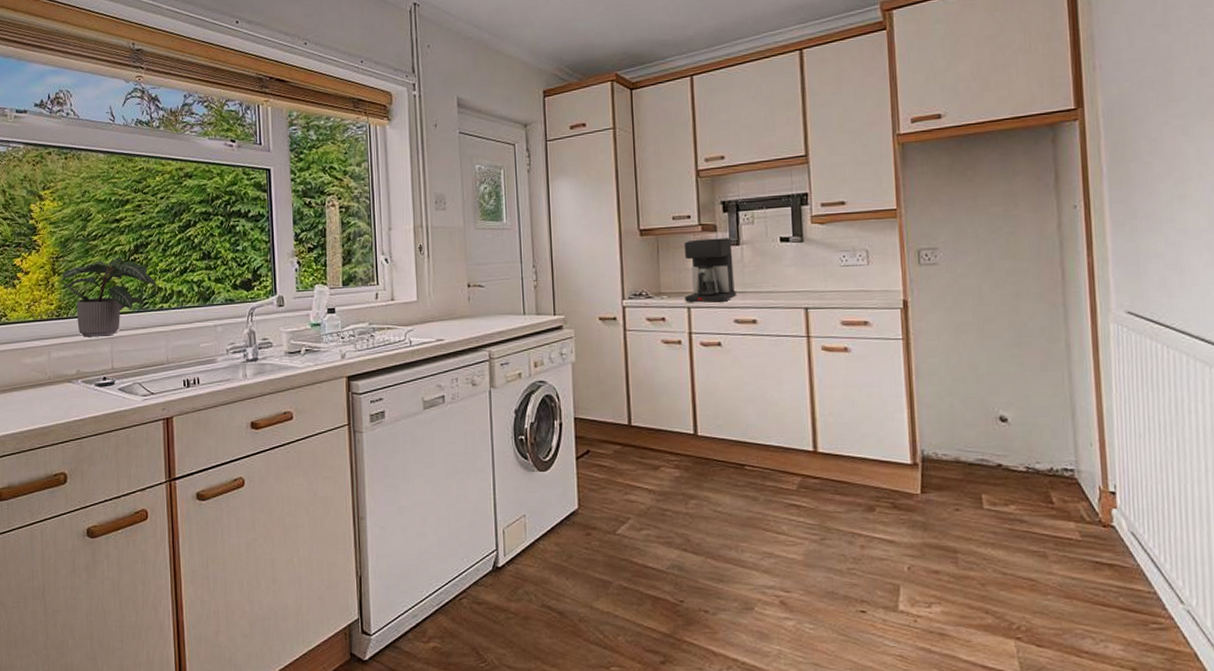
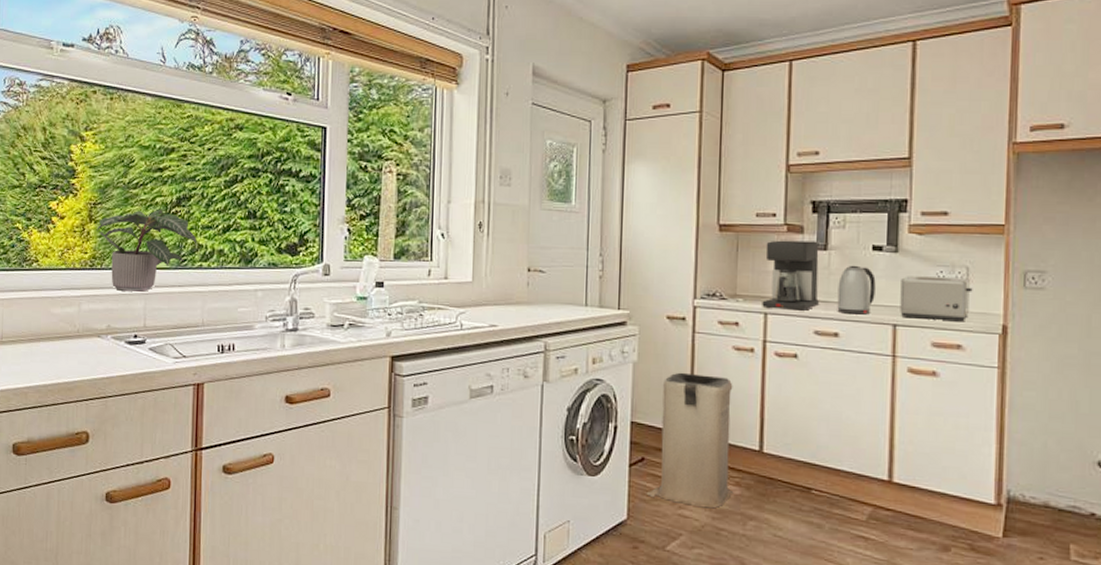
laundry basket: none [594,368,674,492] -> present [646,372,734,509]
kettle: none [752,256,787,302] -> present [837,265,876,315]
toaster: none [808,260,874,301] -> present [900,276,973,322]

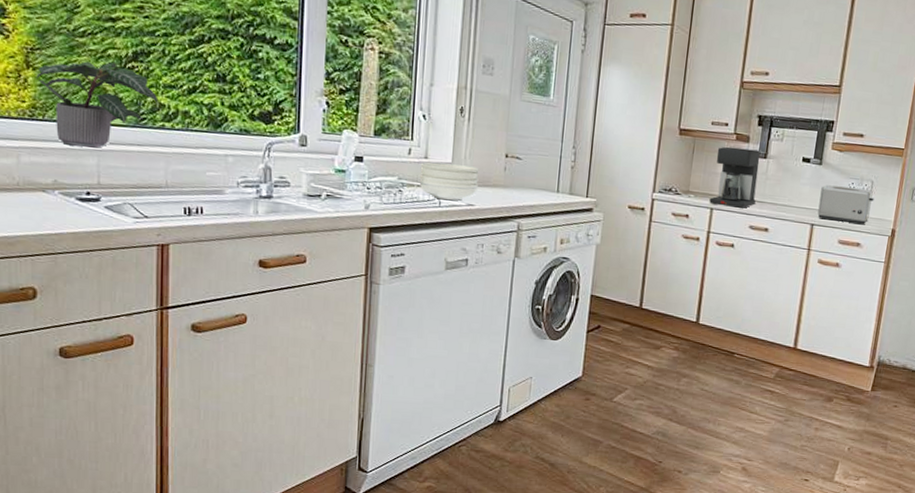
bowl: none [440,282,501,323] -> present [419,162,479,201]
laundry basket: present [646,372,734,509] -> none [600,254,680,368]
kettle: present [837,265,876,315] -> none [769,172,802,215]

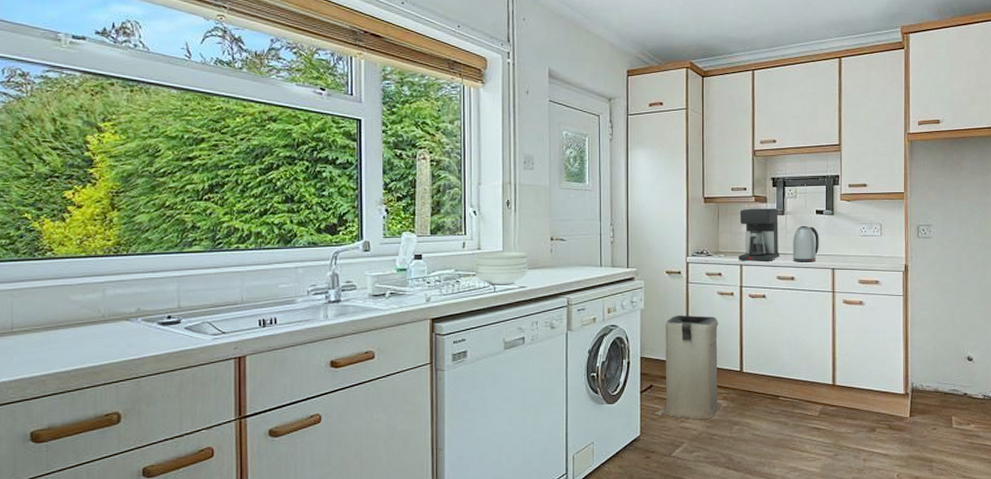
potted plant: present [36,61,159,148] -> none [121,195,233,275]
laundry basket: none [600,254,680,368] -> present [655,315,722,420]
kettle: none [769,172,802,215] -> present [793,225,819,262]
toaster: present [817,185,874,225] -> none [836,232,885,264]

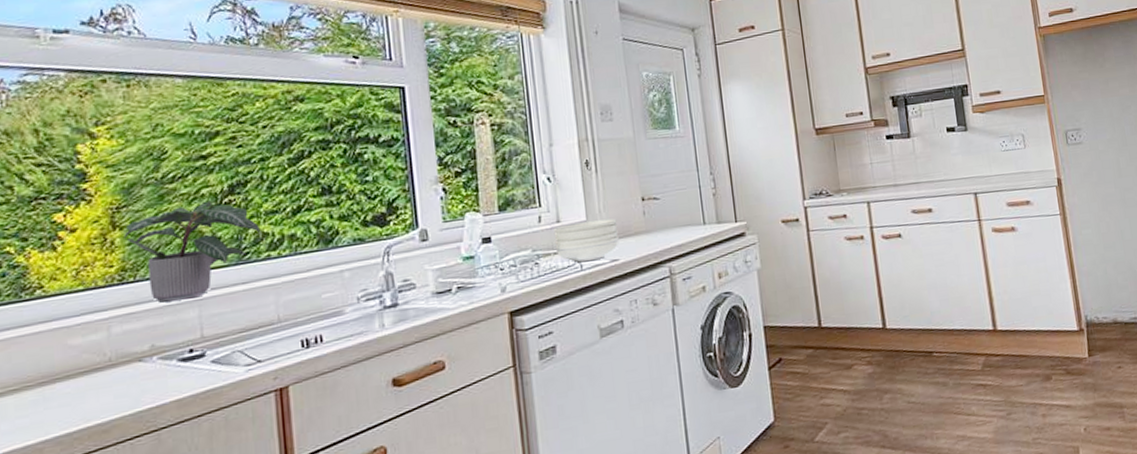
potted plant: none [121,195,233,275] -> present [124,200,261,303]
laundry basket: present [655,315,722,420] -> none [788,267,867,395]
coffee maker: present [738,208,779,262] -> none [858,131,911,198]
kettle: present [793,225,819,262] -> none [924,147,956,191]

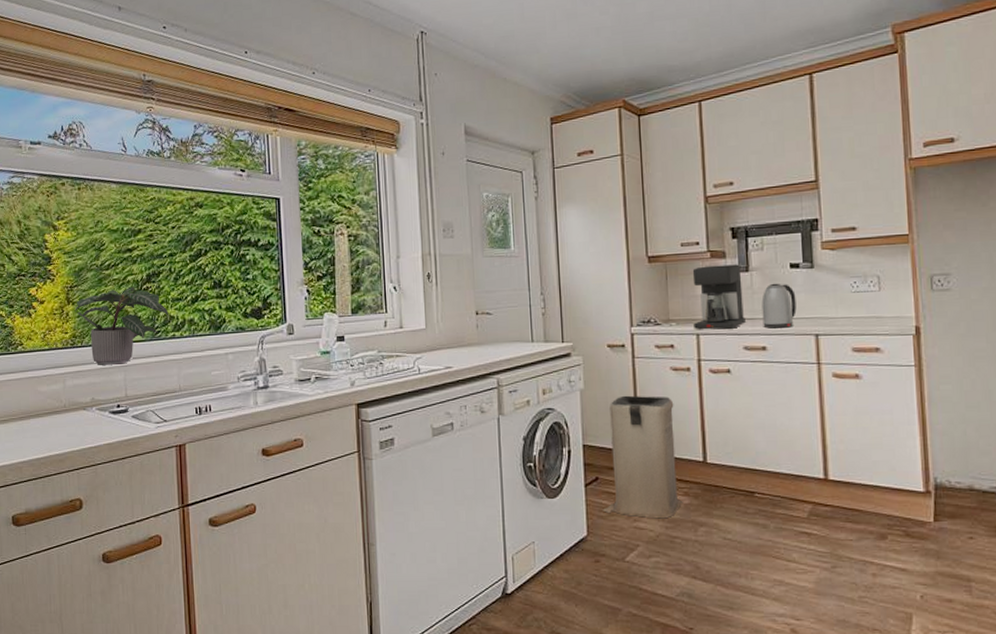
bowl: present [553,218,619,263] -> none [397,329,454,367]
laundry basket: none [788,267,867,395] -> present [603,395,683,519]
coffee maker: none [858,131,911,198] -> present [692,264,746,330]
kettle: none [924,147,956,191] -> present [761,283,797,329]

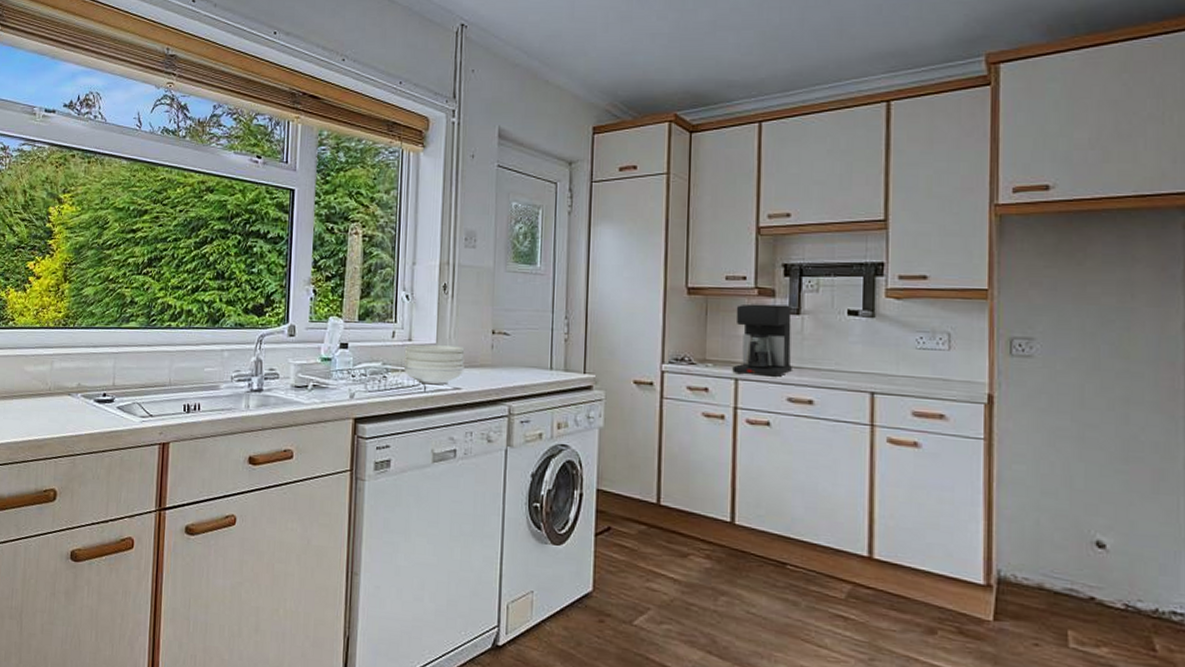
potted plant: present [75,286,169,365] -> none [71,269,167,351]
bowl: none [397,329,454,367] -> present [403,344,465,385]
laundry basket: present [603,395,683,519] -> none [612,439,704,582]
kettle: present [761,283,797,329] -> none [811,330,852,382]

